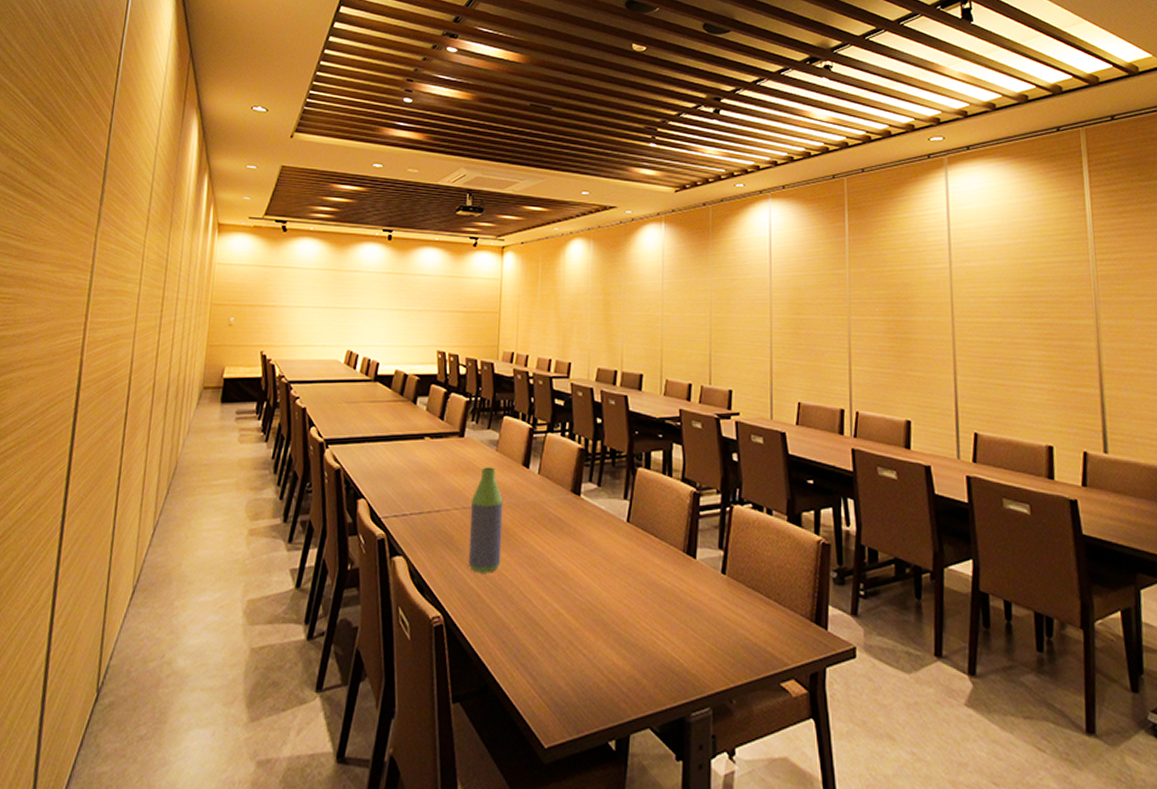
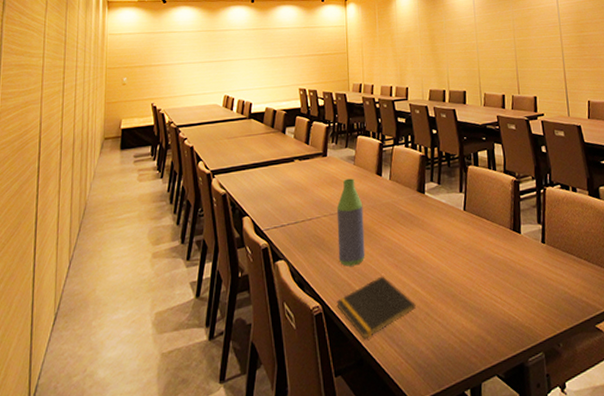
notepad: none [461,590,557,664] -> present [336,276,416,340]

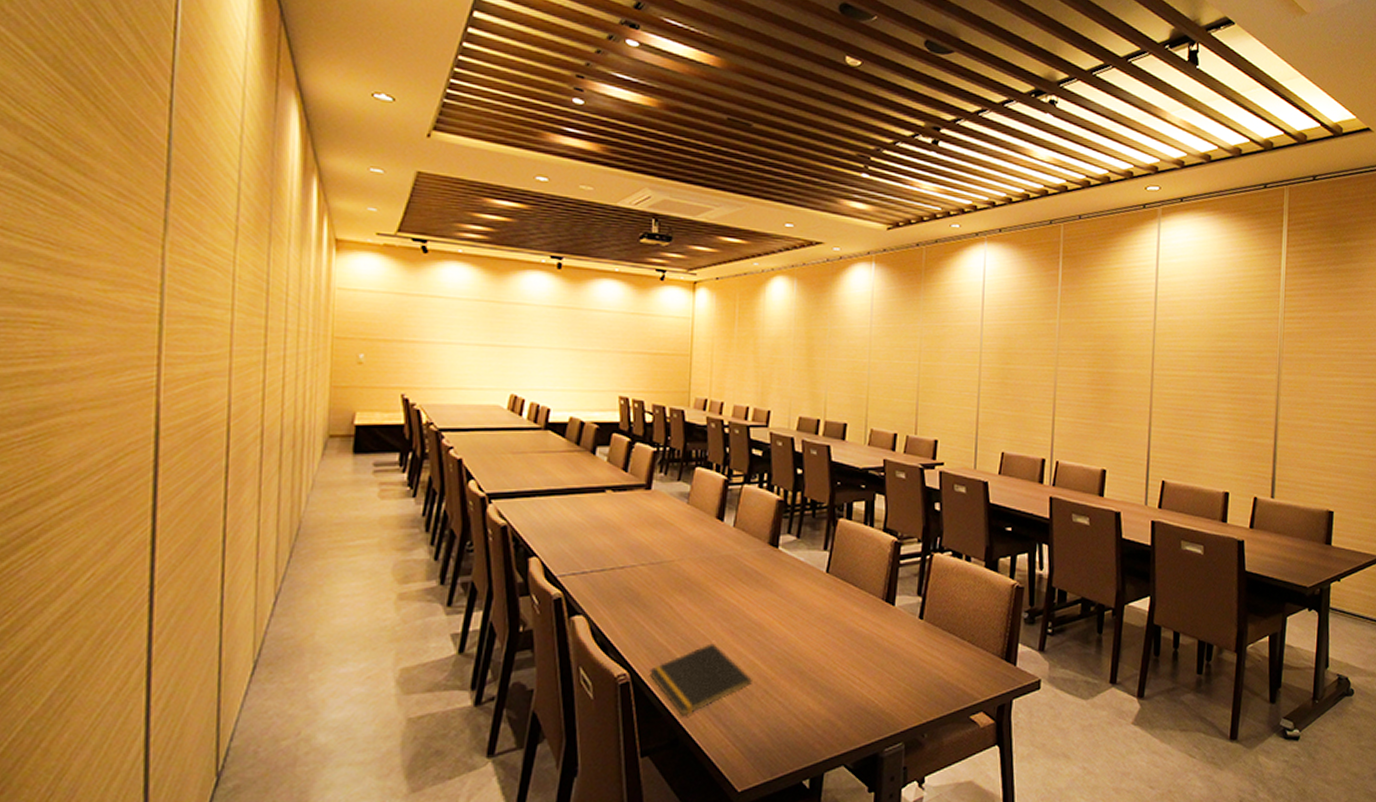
bottle: present [336,178,365,267] -> none [656,521,695,629]

